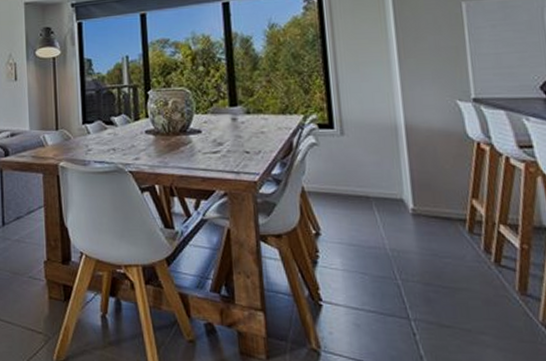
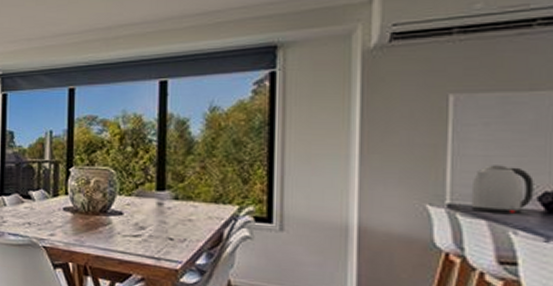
kettle: none [489,61,537,104] -> present [471,165,534,215]

